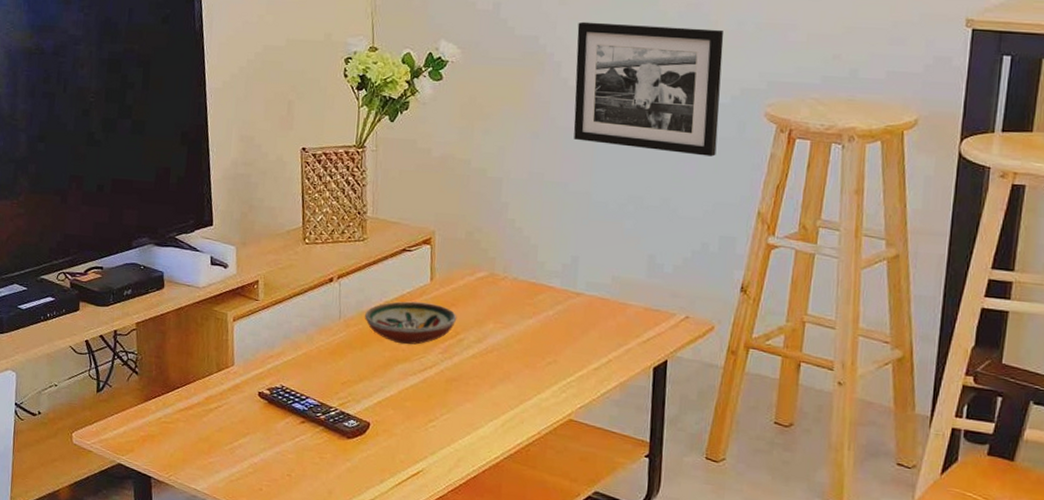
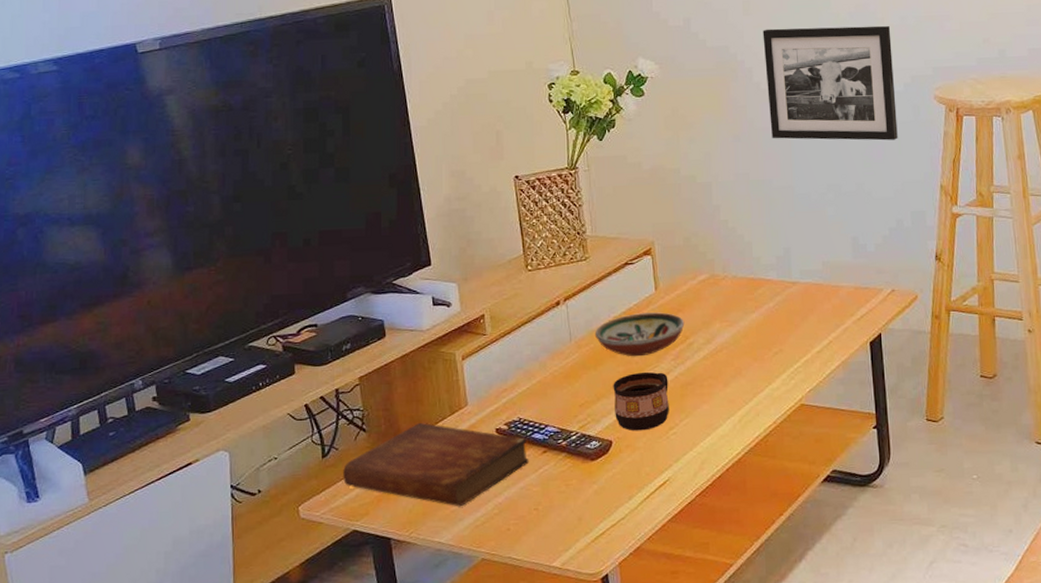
bible: none [114,374,287,460] -> present [343,422,529,507]
cup: none [375,360,434,419] -> present [613,371,669,431]

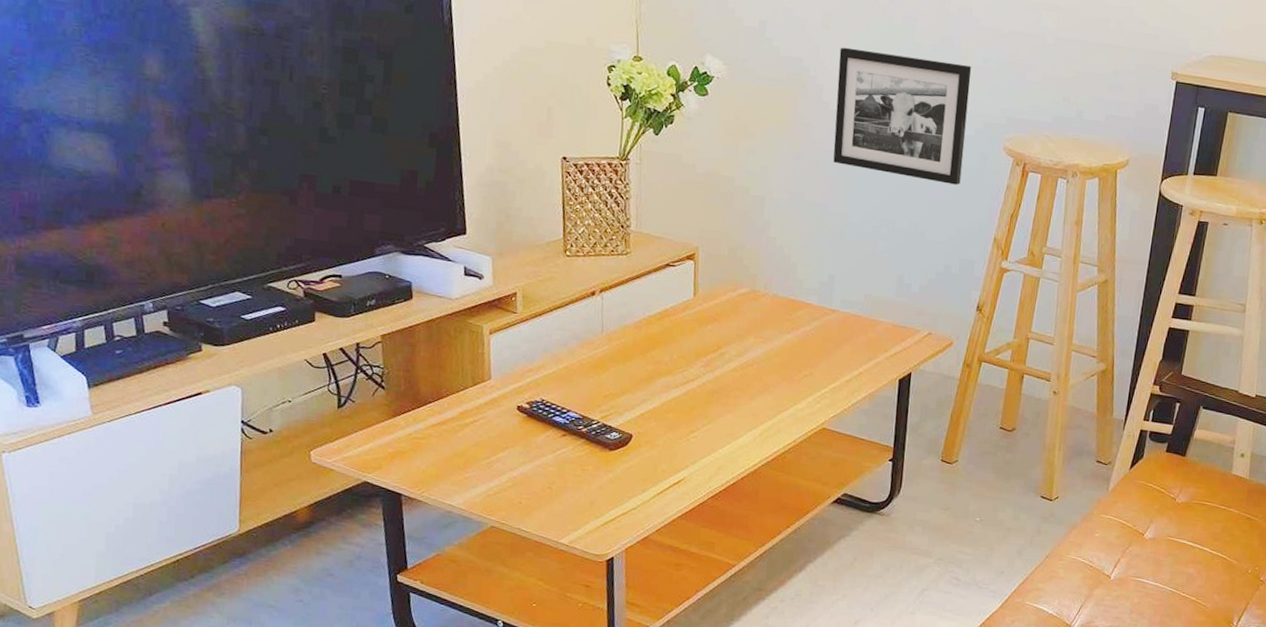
bible: present [343,422,529,507] -> none [358,388,548,475]
decorative bowl: present [594,312,685,357] -> none [627,315,719,359]
cup: present [613,371,669,431] -> none [638,373,696,430]

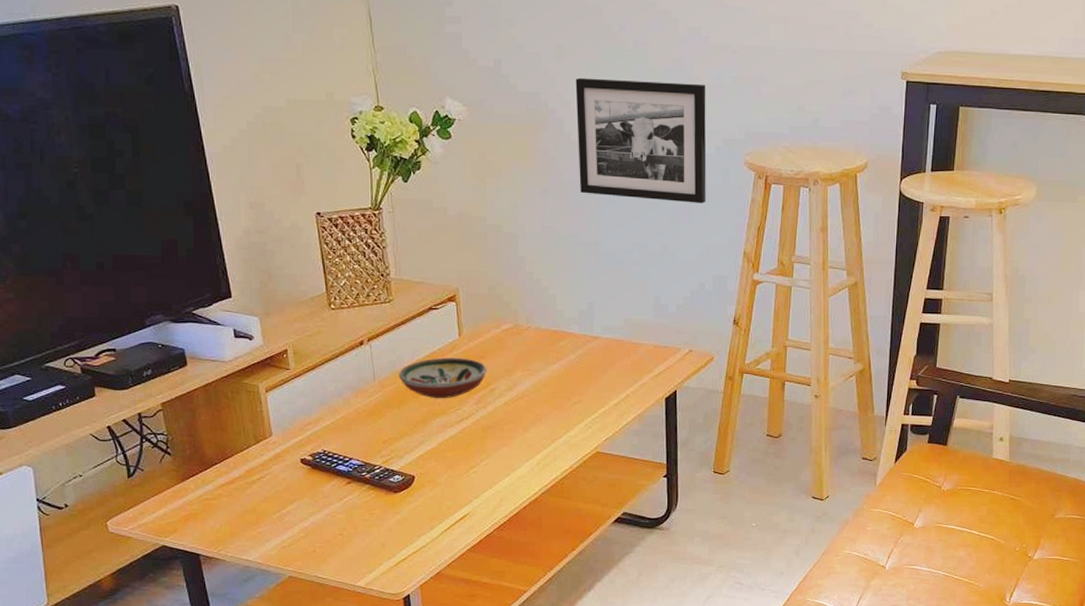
decorative bowl: none [627,315,719,359] -> present [398,357,487,399]

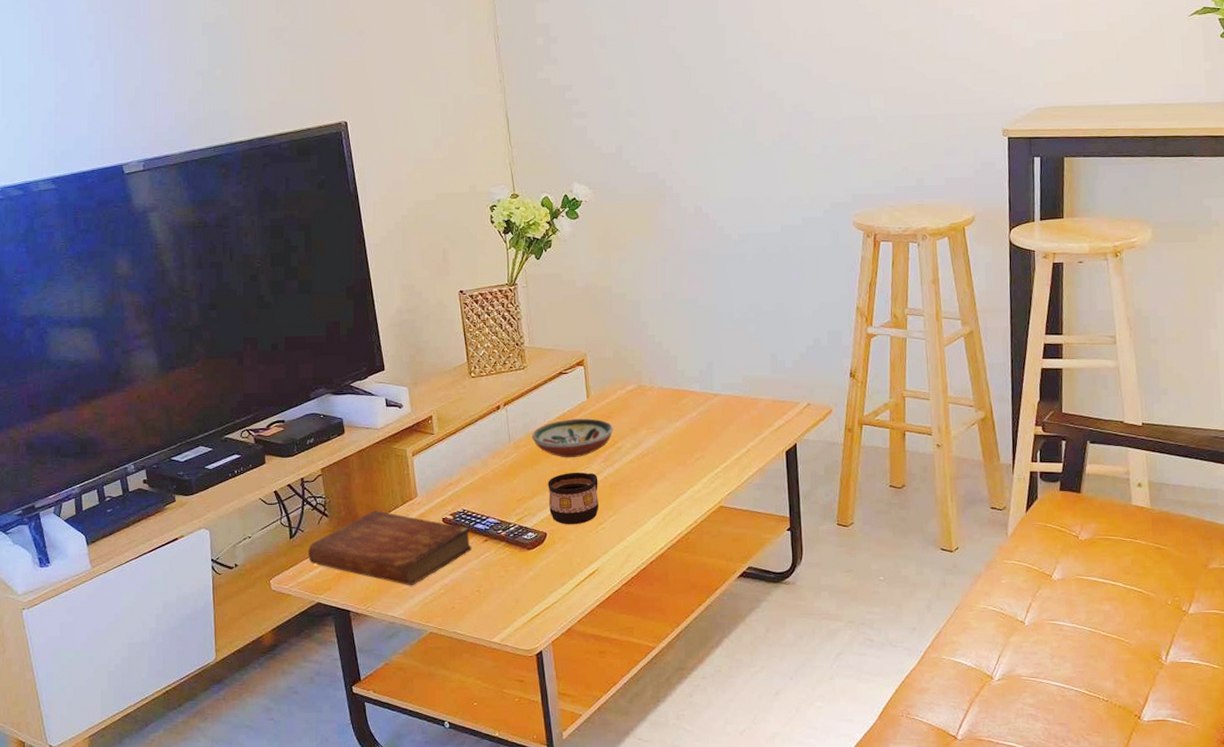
bible: none [150,449,334,529] -> present [308,510,472,586]
cup: none [416,413,470,468] -> present [548,472,599,525]
picture frame: present [575,77,707,203] -> none [690,154,817,264]

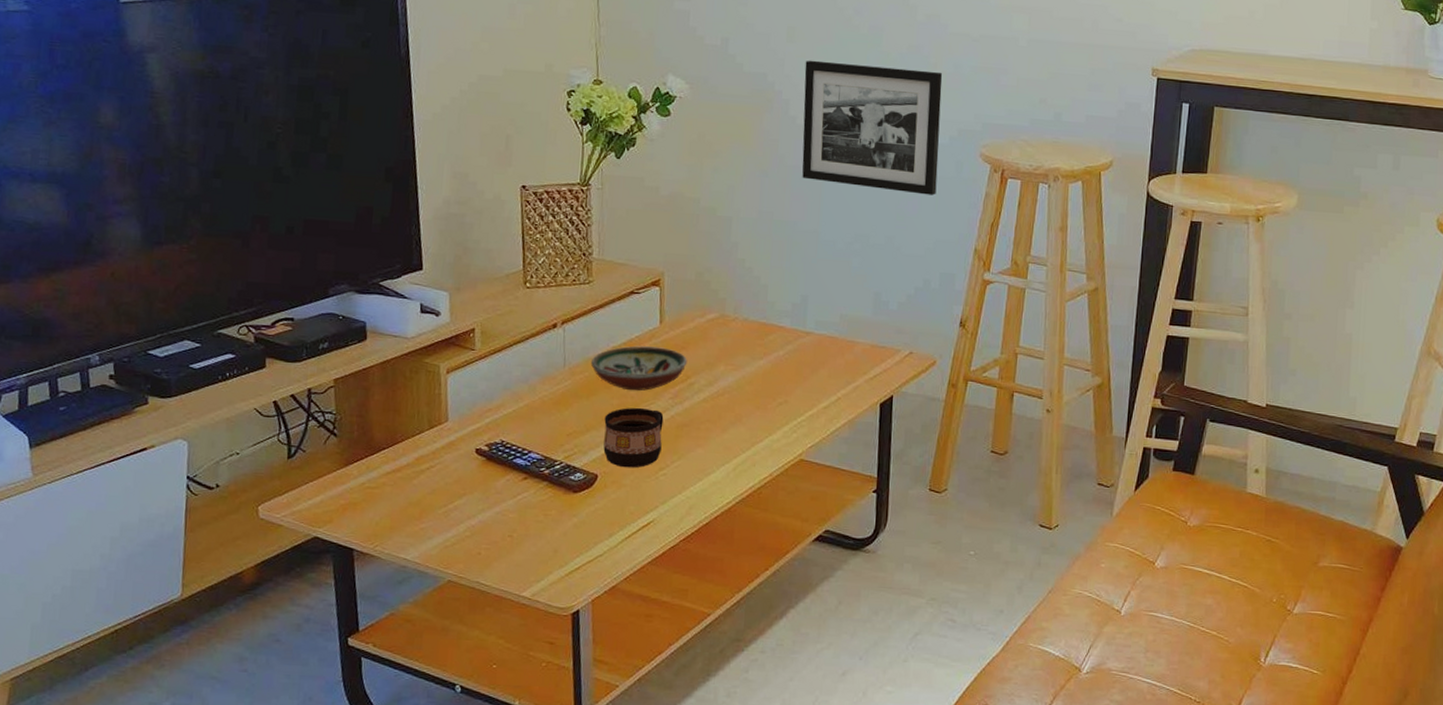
bible: present [308,510,472,586] -> none [308,433,508,525]
picture frame: none [690,154,817,264] -> present [802,60,943,195]

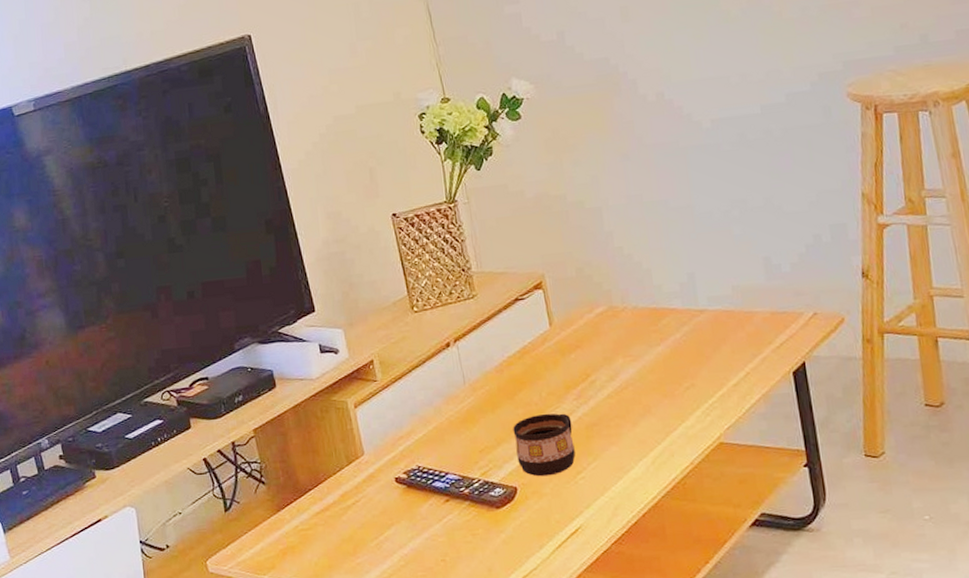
decorative bowl: present [590,345,688,391] -> none [489,349,585,398]
picture frame: present [802,60,943,195] -> none [645,19,808,155]

